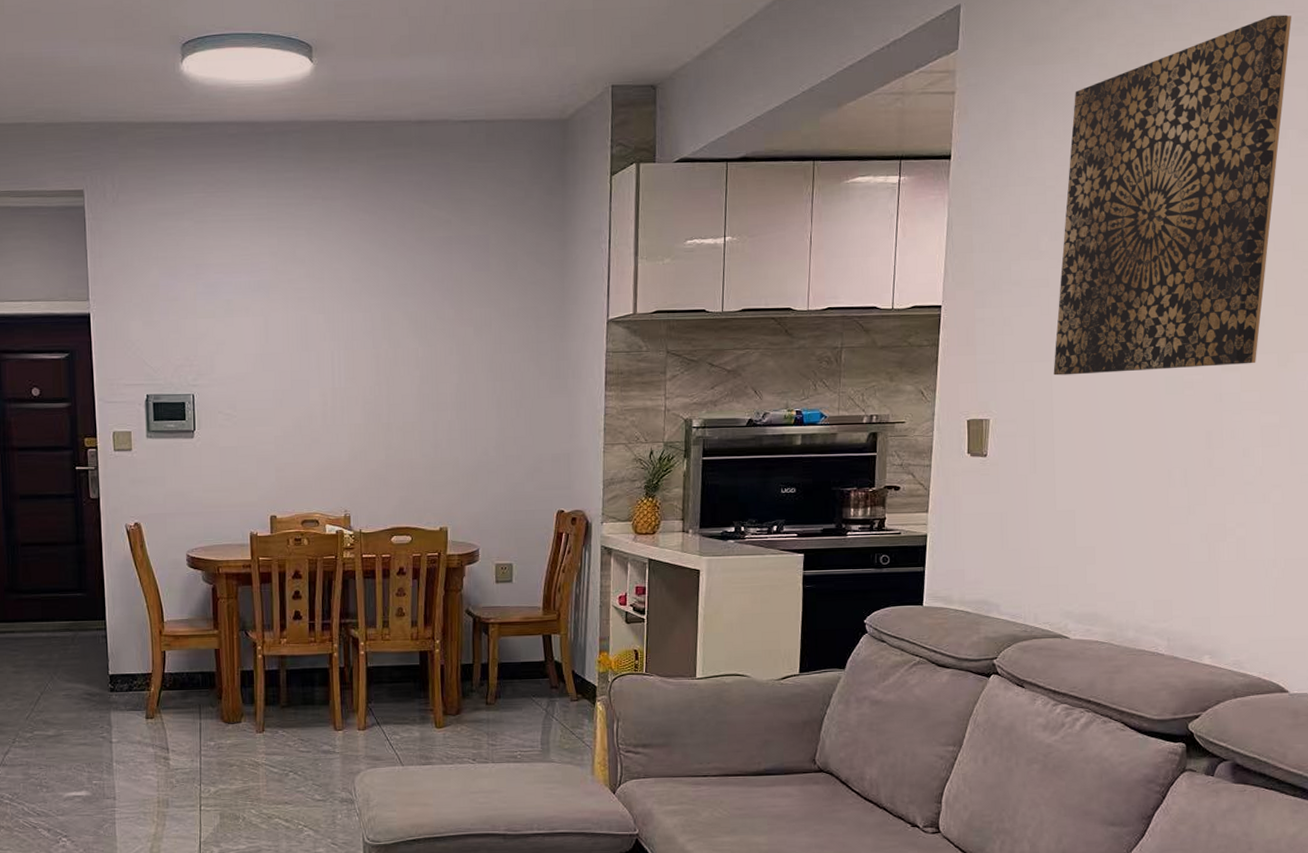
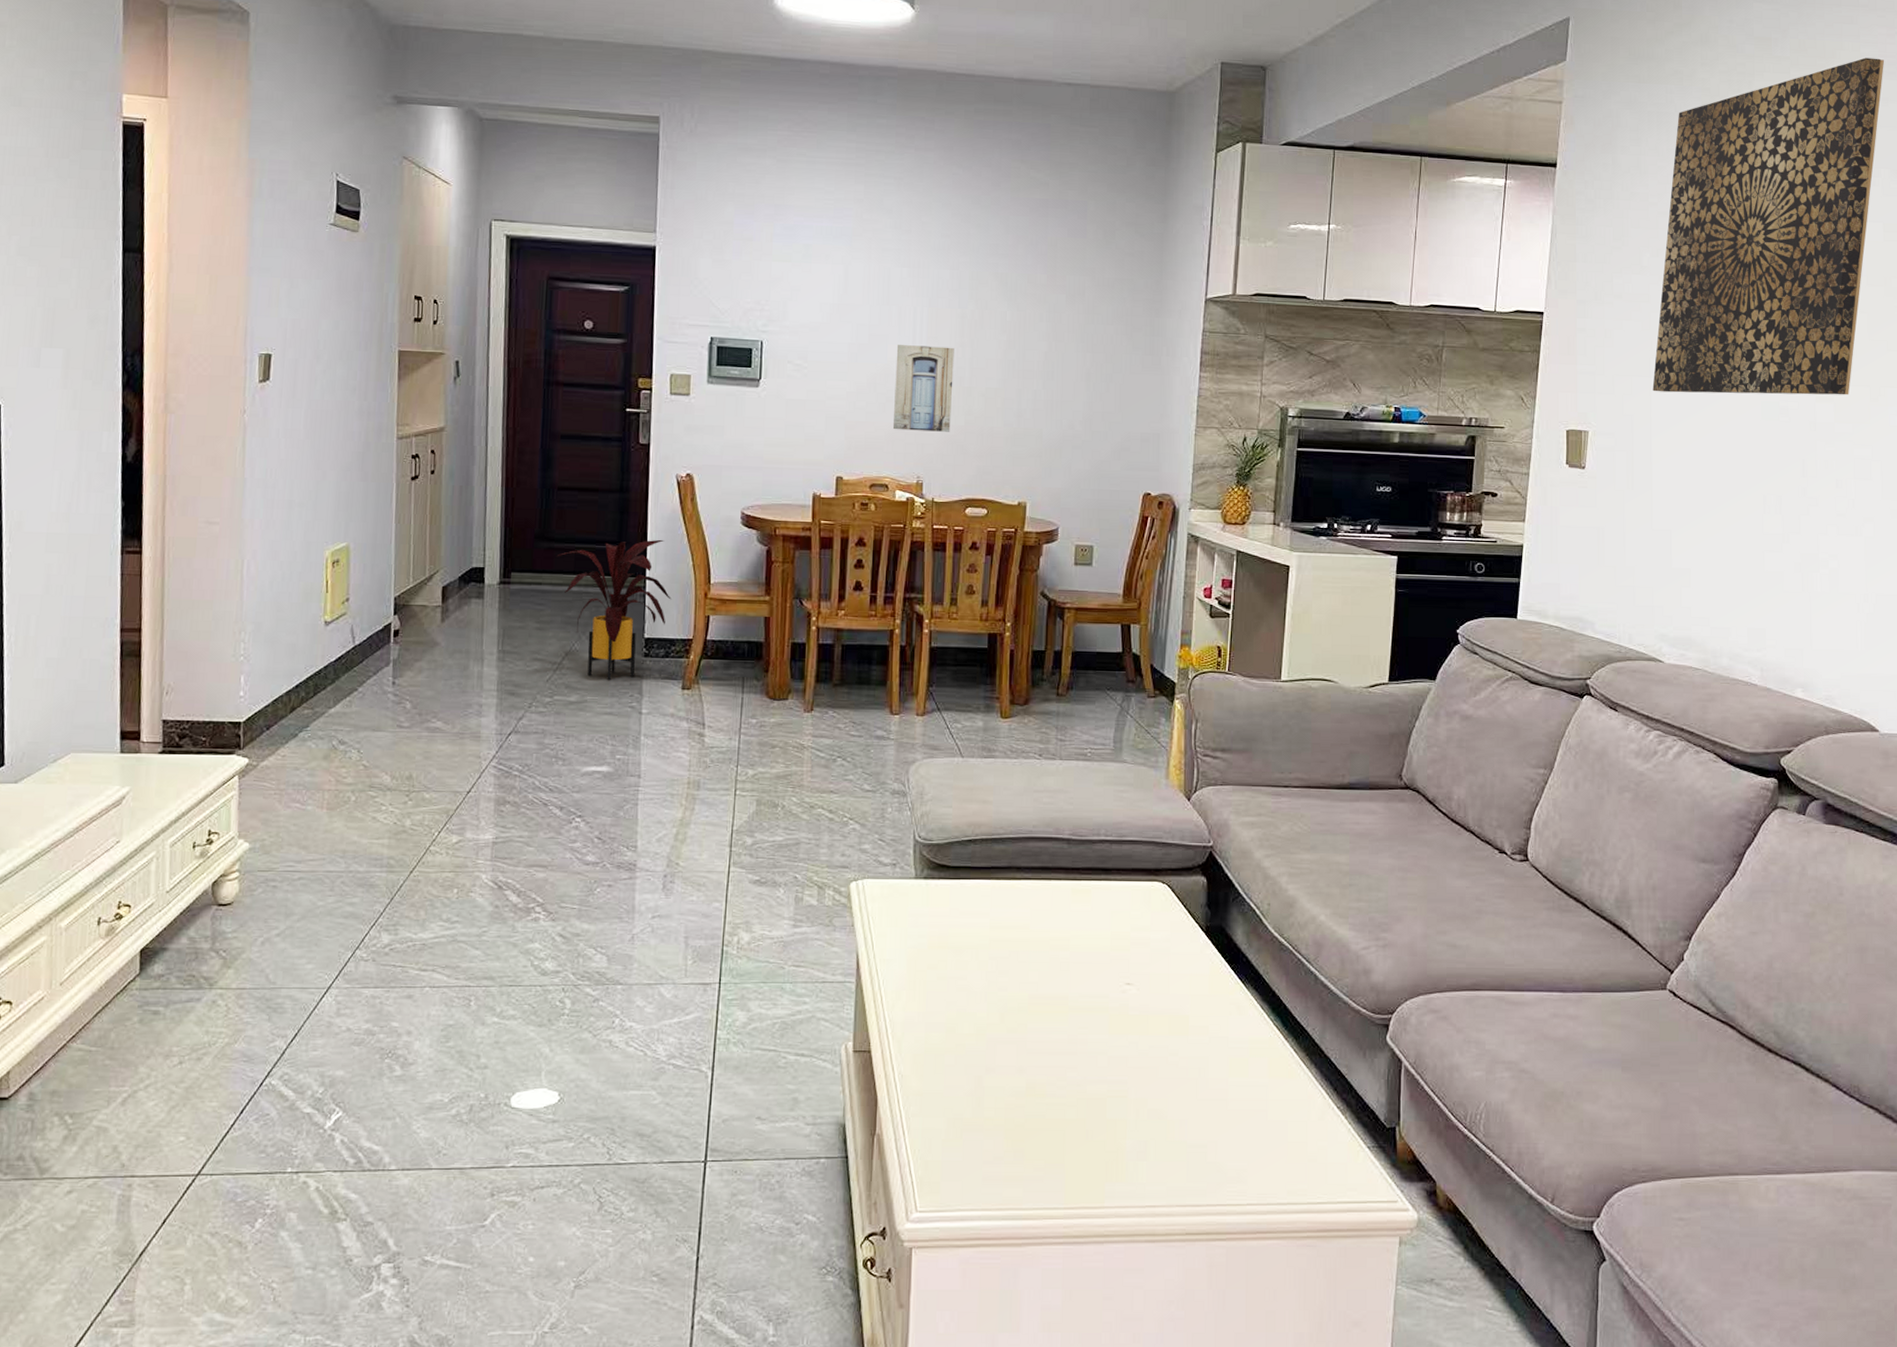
house plant: none [25,584,130,714] -> present [556,539,671,680]
wall art: none [317,386,373,468] -> present [893,345,954,432]

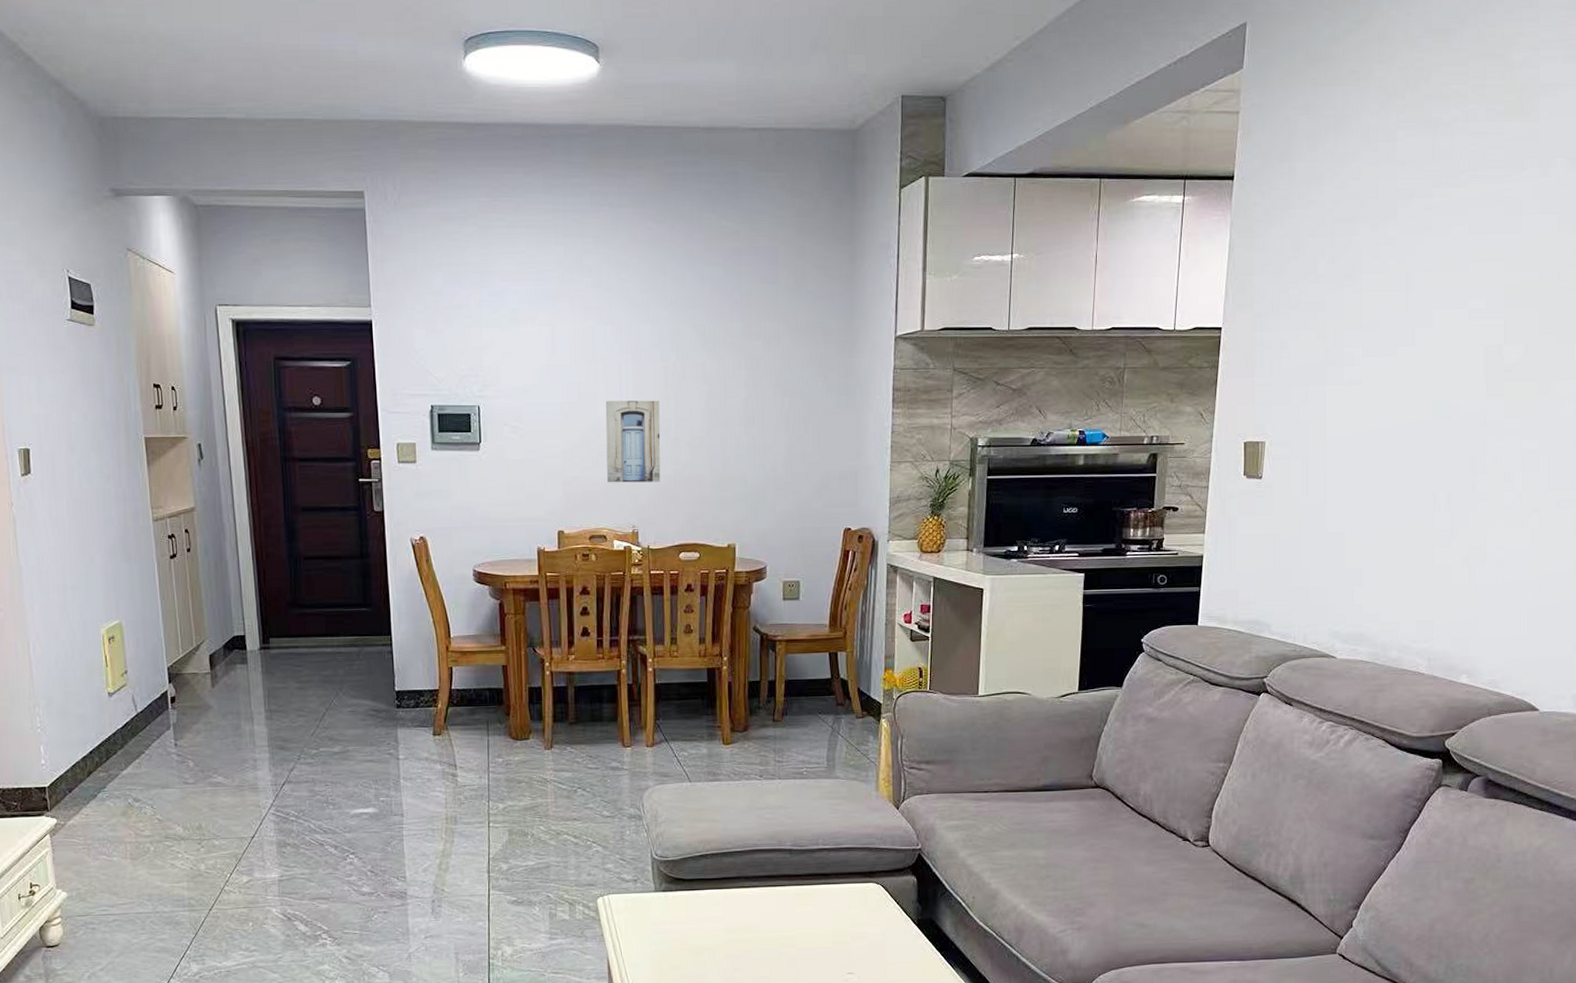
house plant: present [556,539,671,680] -> none [309,599,416,731]
wall art: present [1652,57,1885,396] -> none [1327,42,1565,399]

